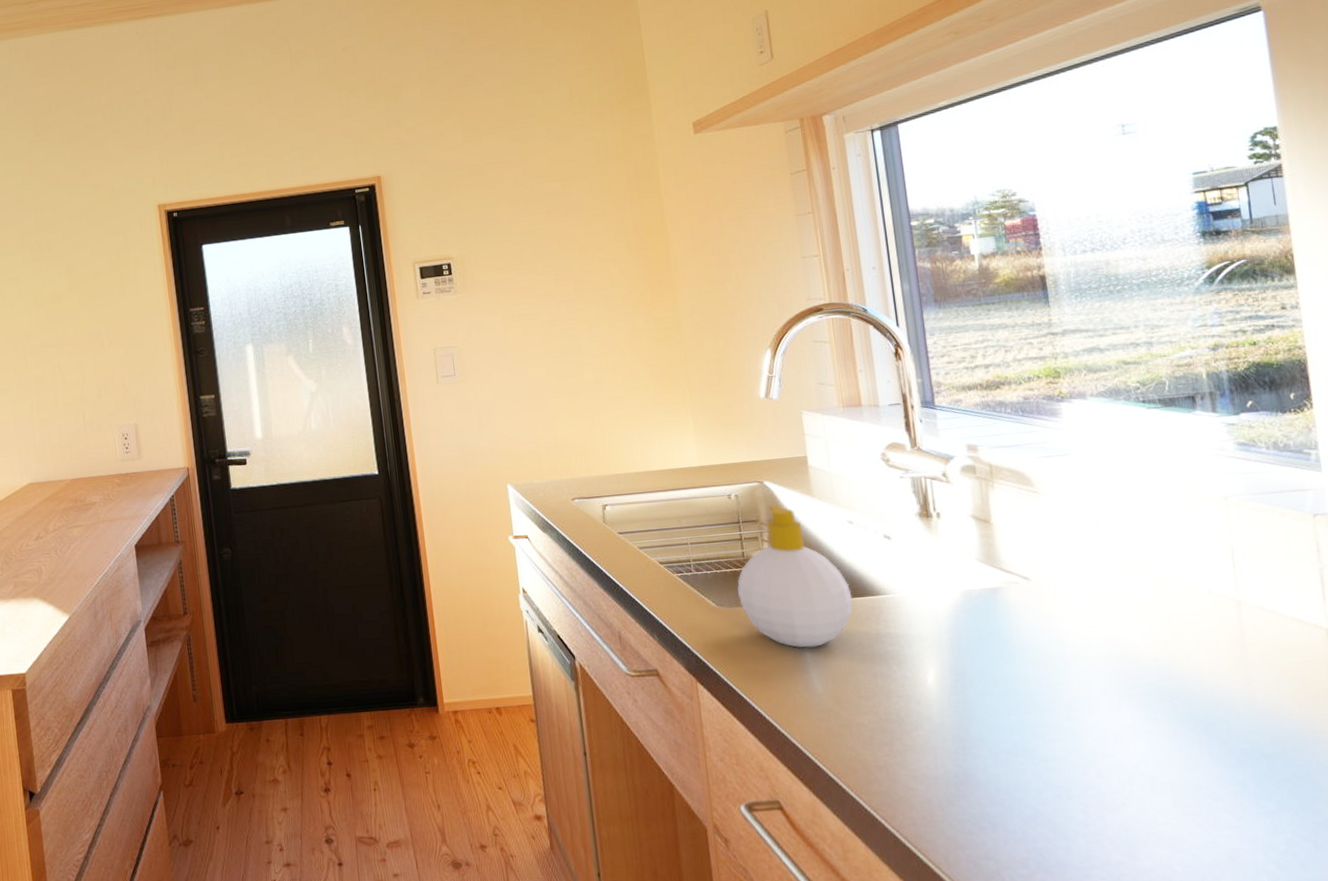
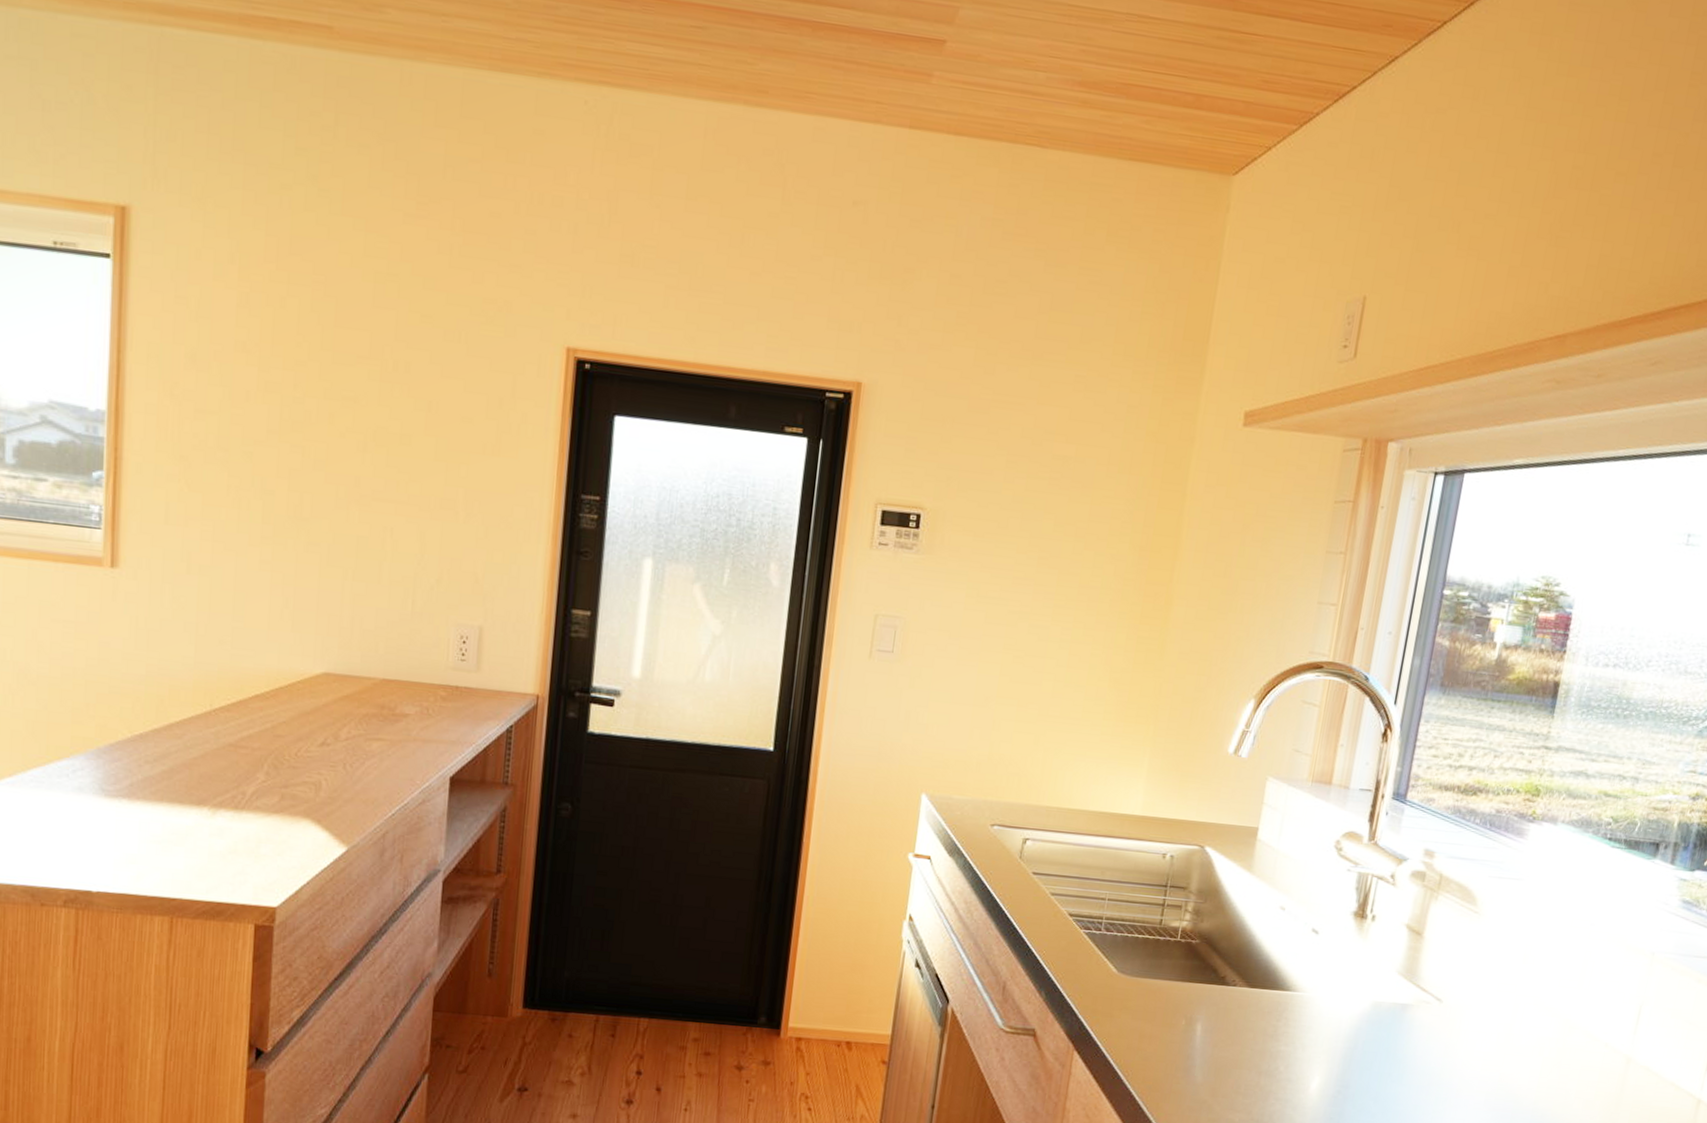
soap bottle: present [737,505,853,648] -> none [1142,873,1262,1034]

